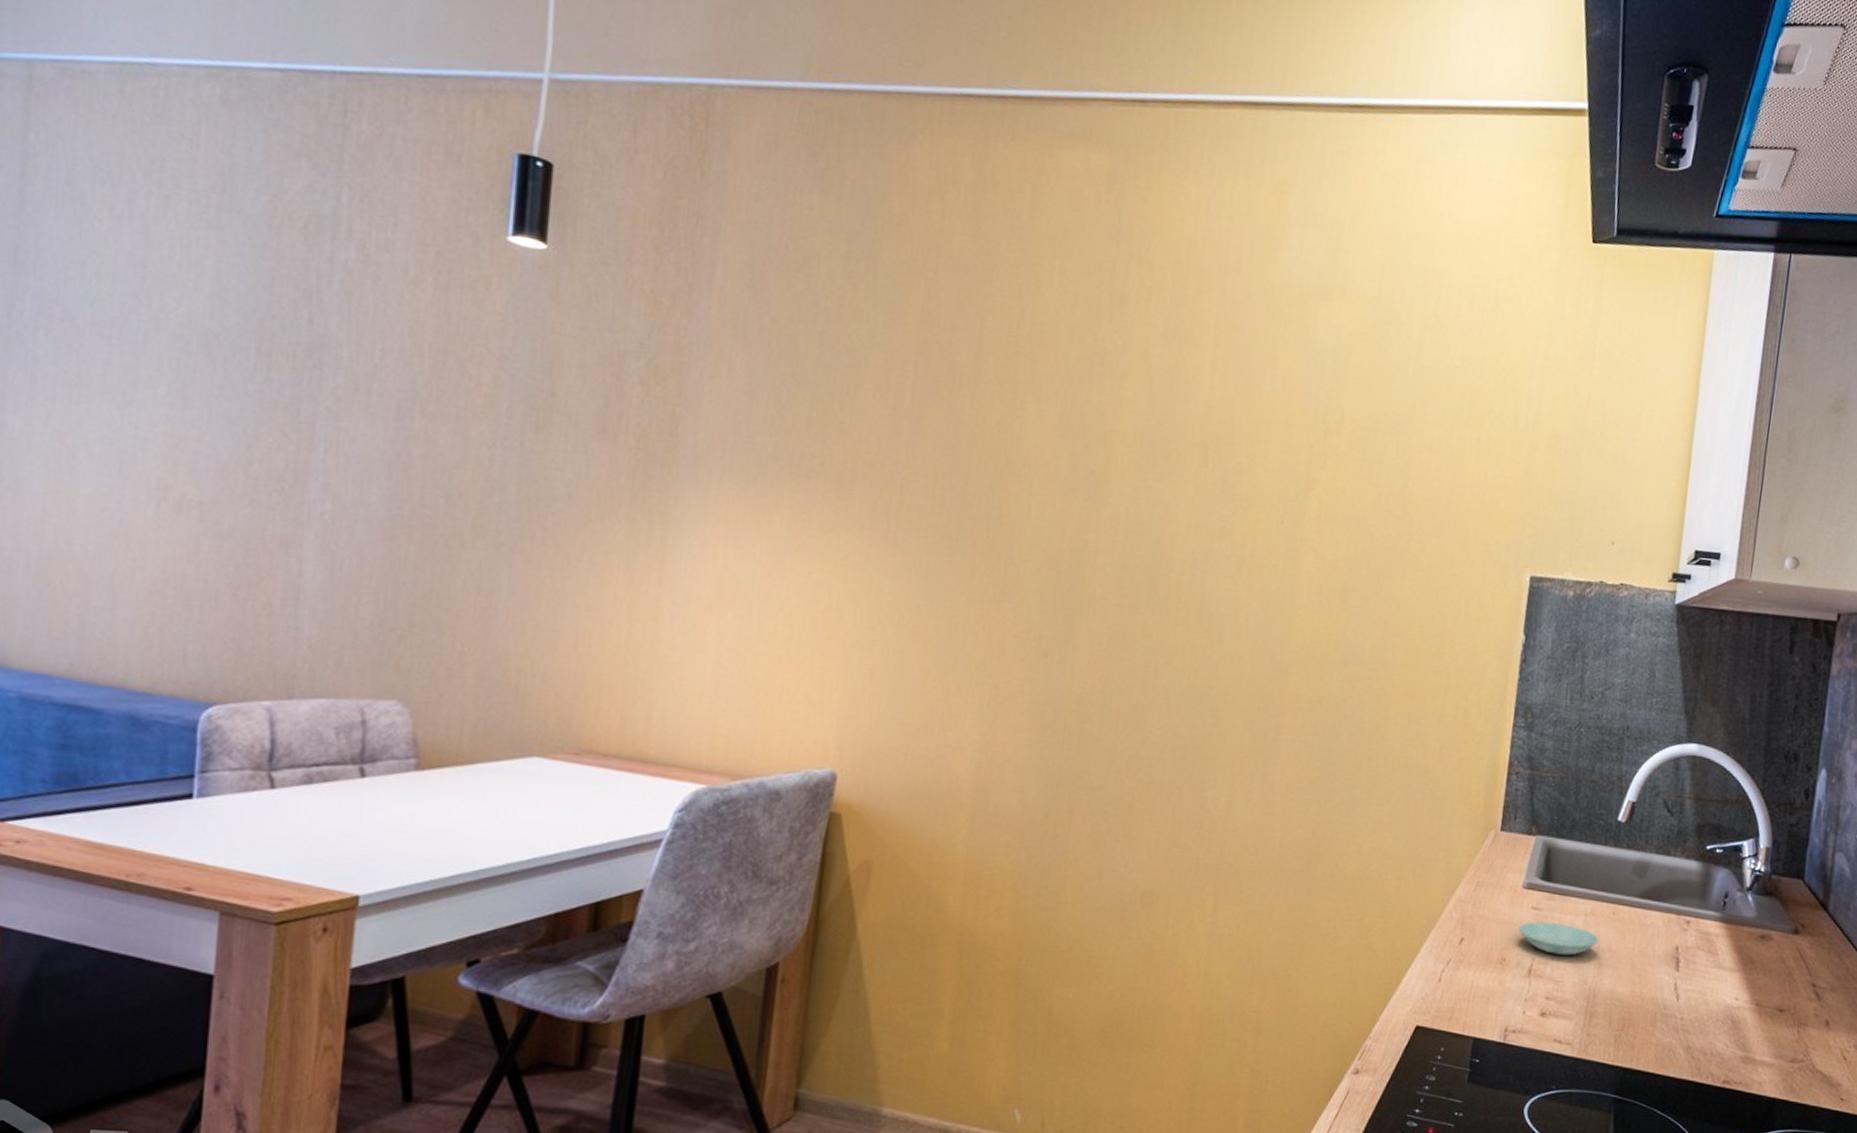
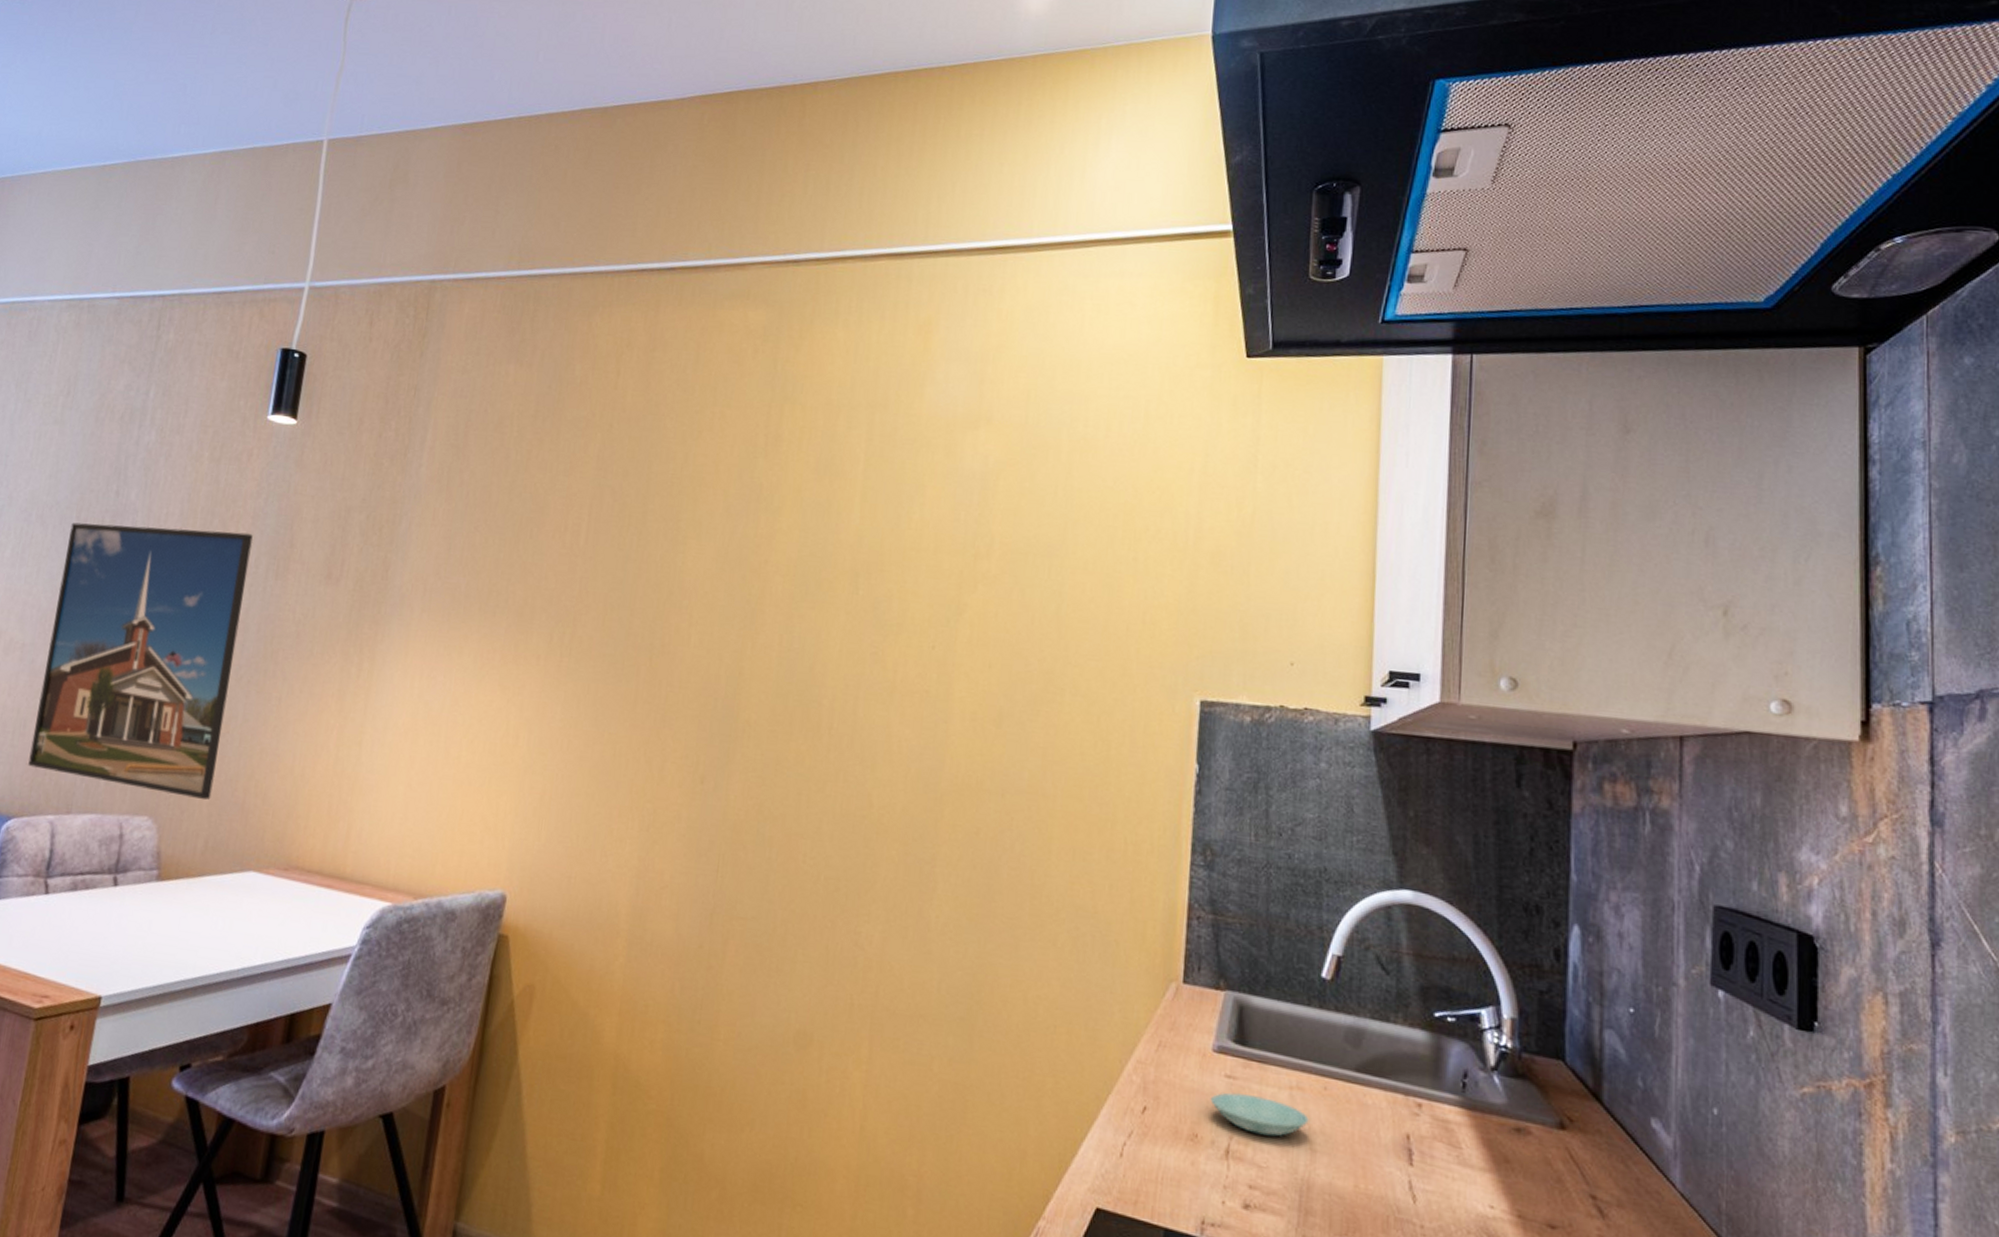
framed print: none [227,355,501,682] -> present [28,522,253,800]

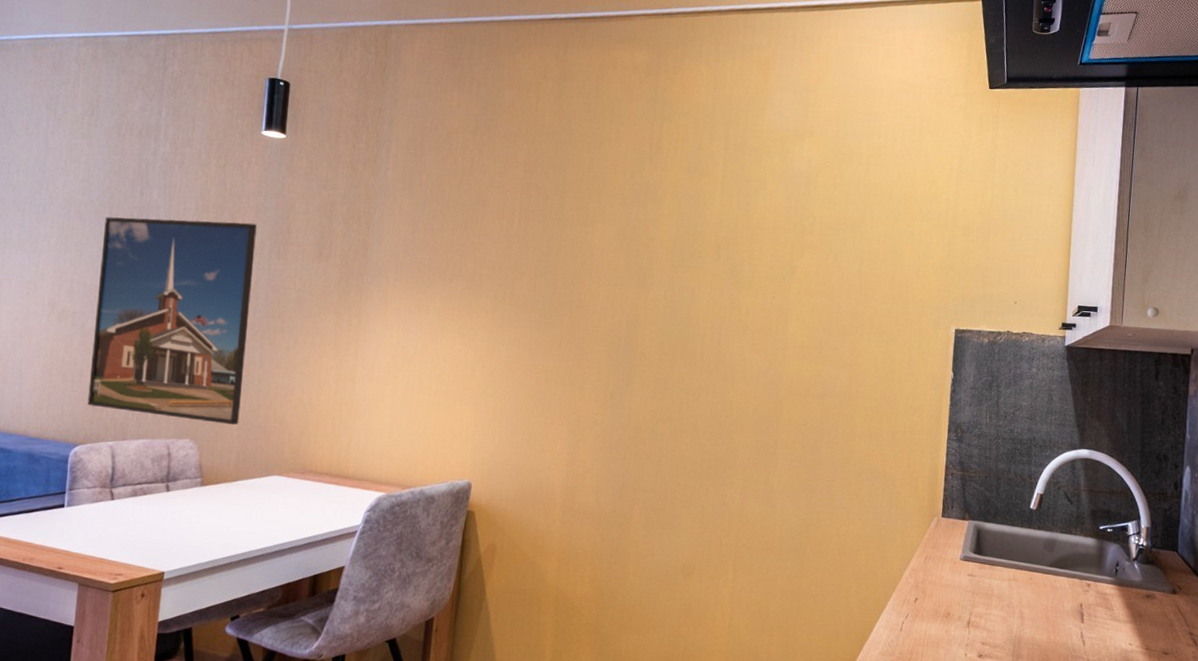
saucer: present [1210,1092,1309,1138] -> none [958,585,1021,611]

